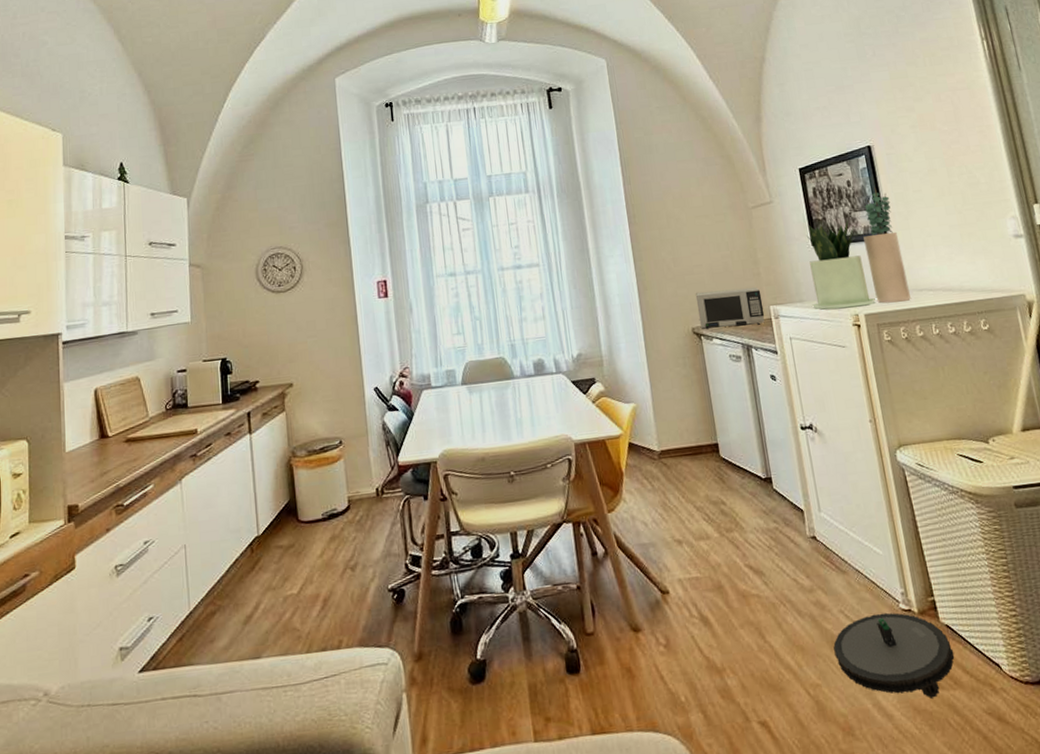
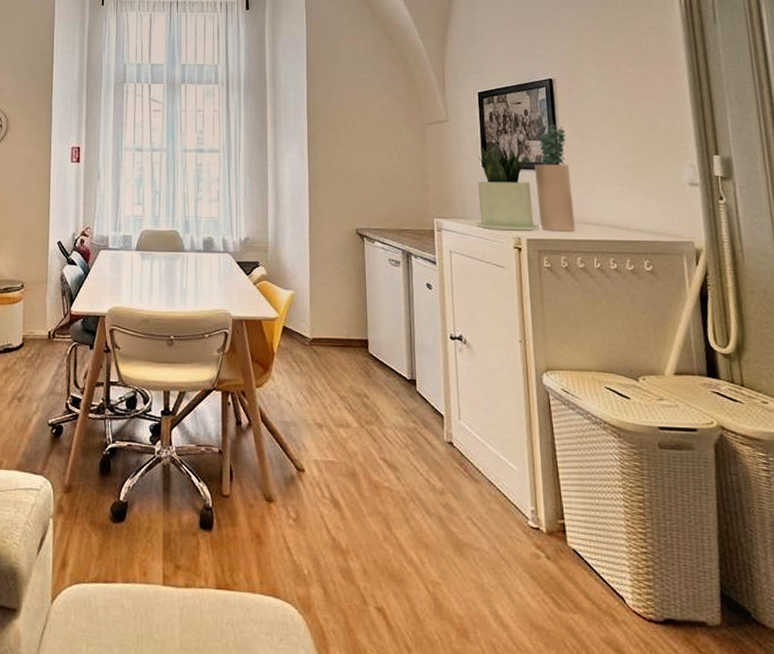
microwave oven: present [696,287,765,329] -> none [364,197,428,235]
robot vacuum: present [833,612,955,698] -> none [458,526,579,617]

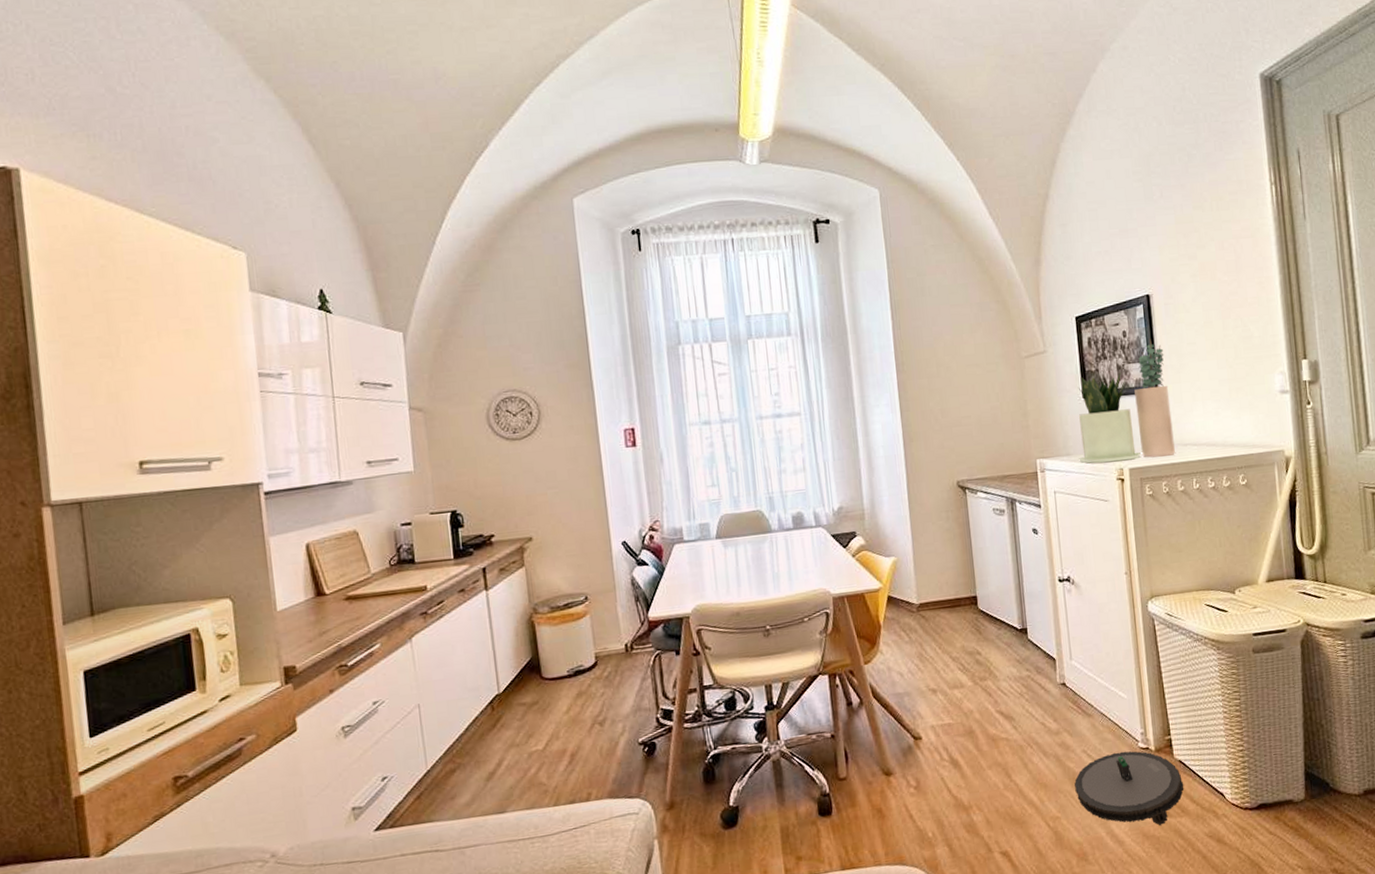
robot vacuum: none [458,526,579,617] -> present [1074,751,1184,826]

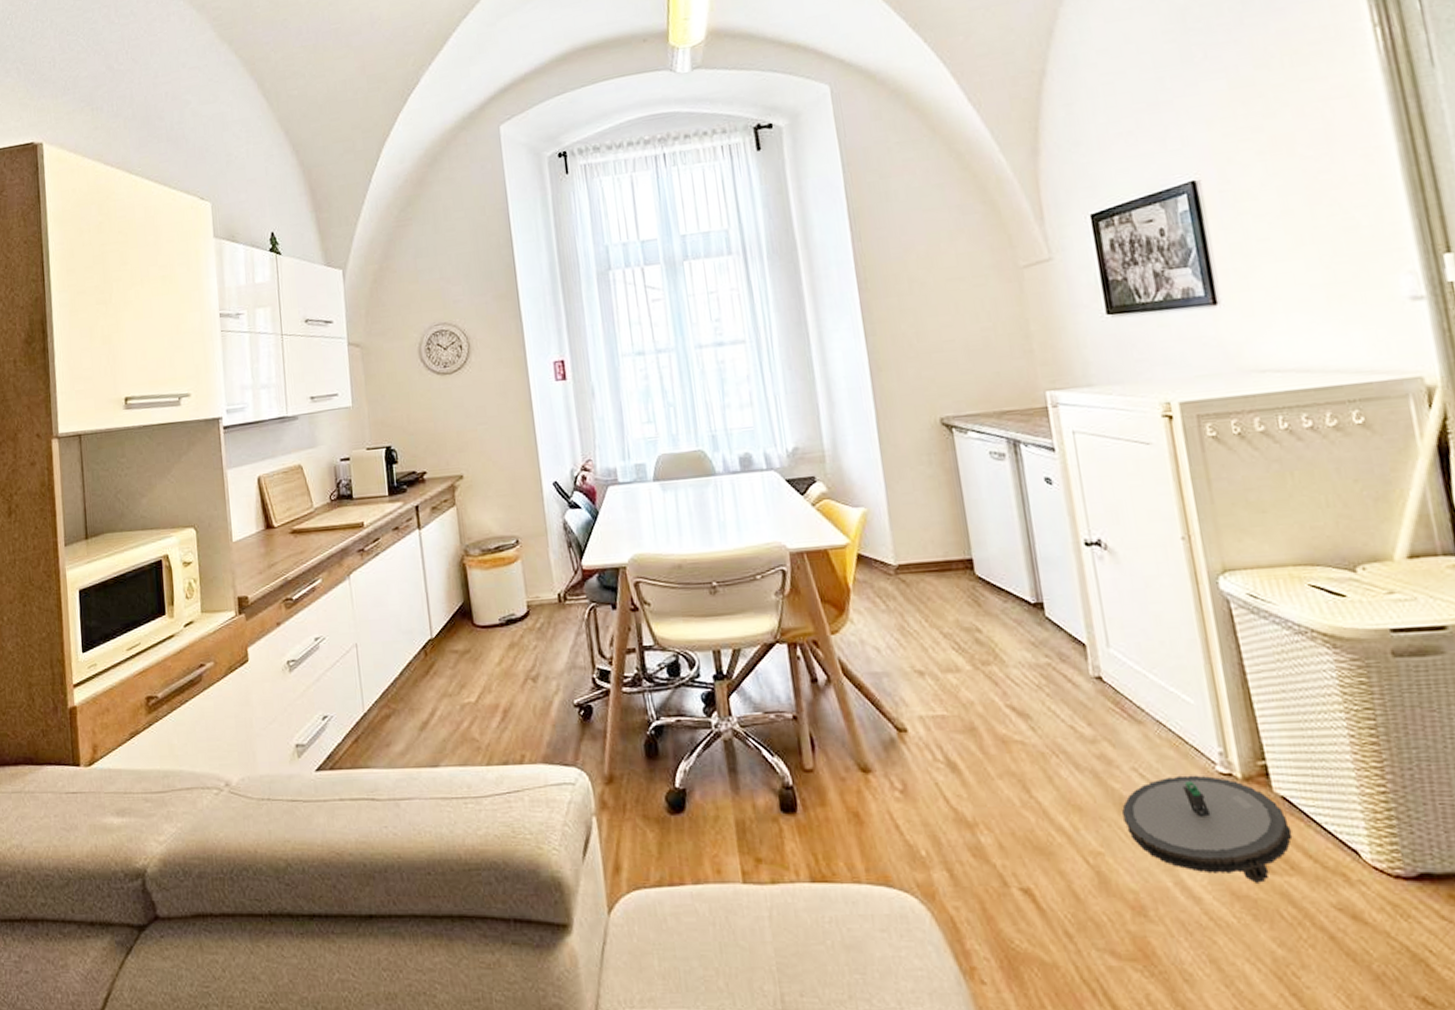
planter: present [1078,372,1142,464] -> none [1098,280,1197,397]
vase: present [1134,338,1175,458] -> none [1181,235,1248,389]

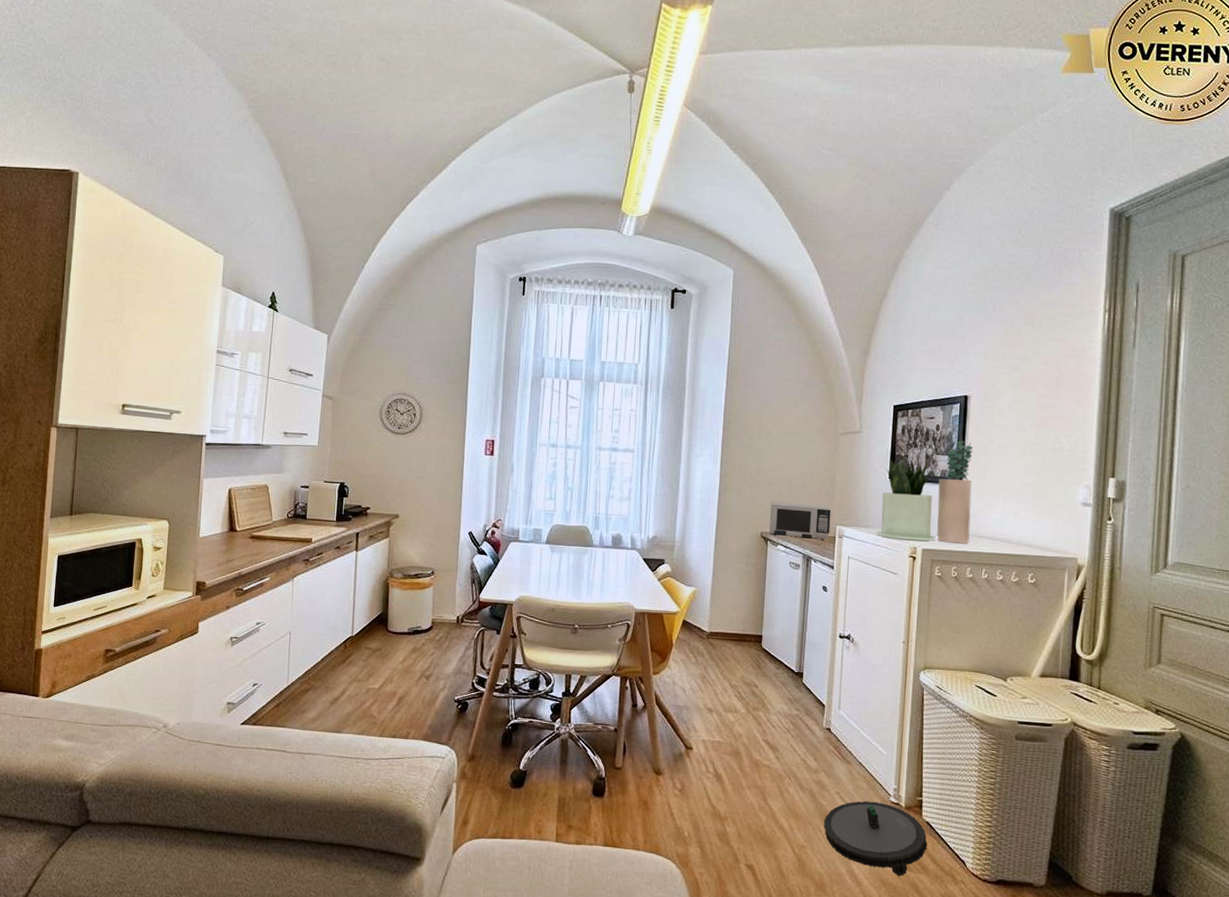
microwave oven: none [946,368,1039,419] -> present [769,502,831,540]
planter: none [1098,280,1197,397] -> present [876,460,937,542]
vase: none [1181,235,1248,389] -> present [937,435,973,544]

